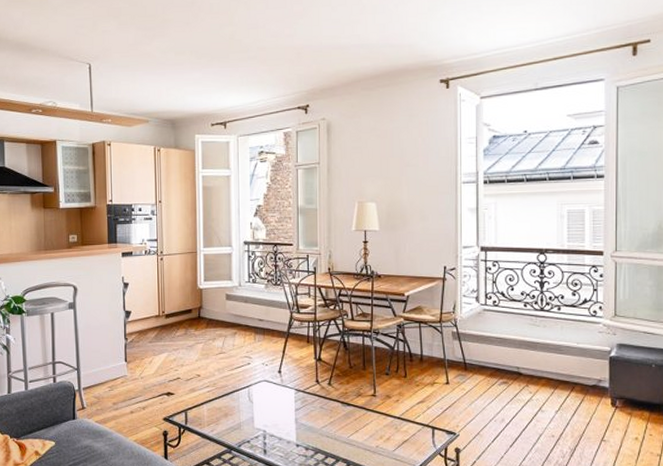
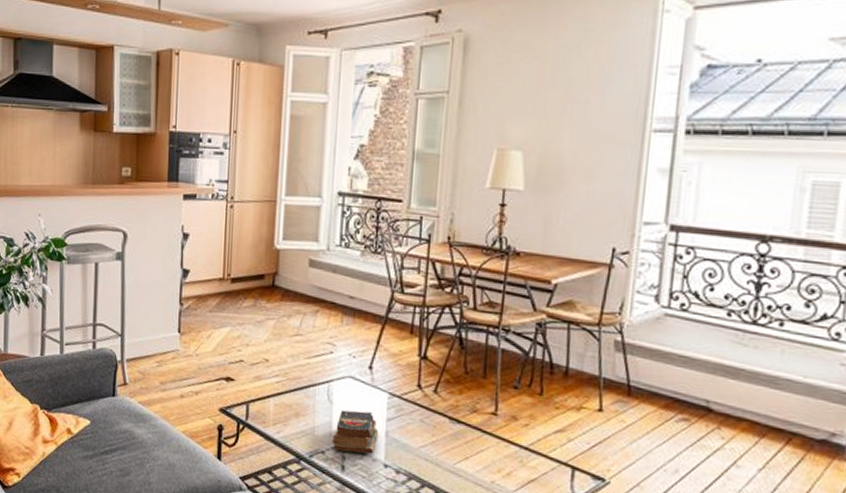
books: none [255,406,290,439] -> present [332,410,379,454]

